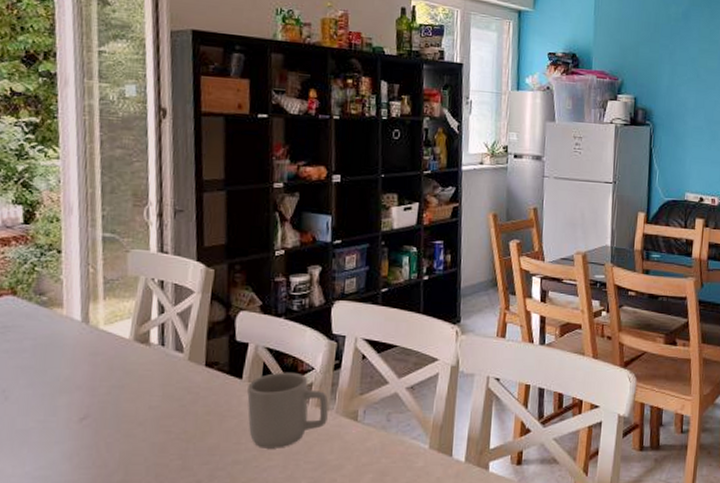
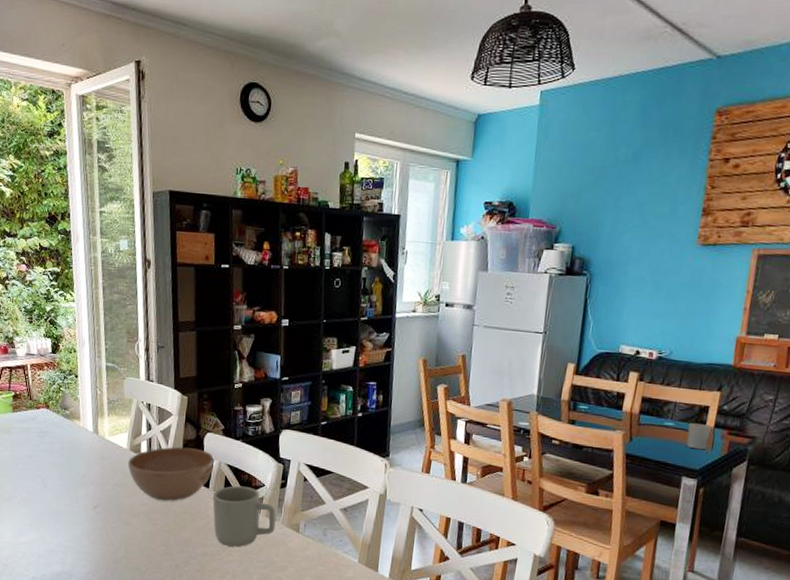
bowl: none [130,331,249,400] -> present [127,447,214,501]

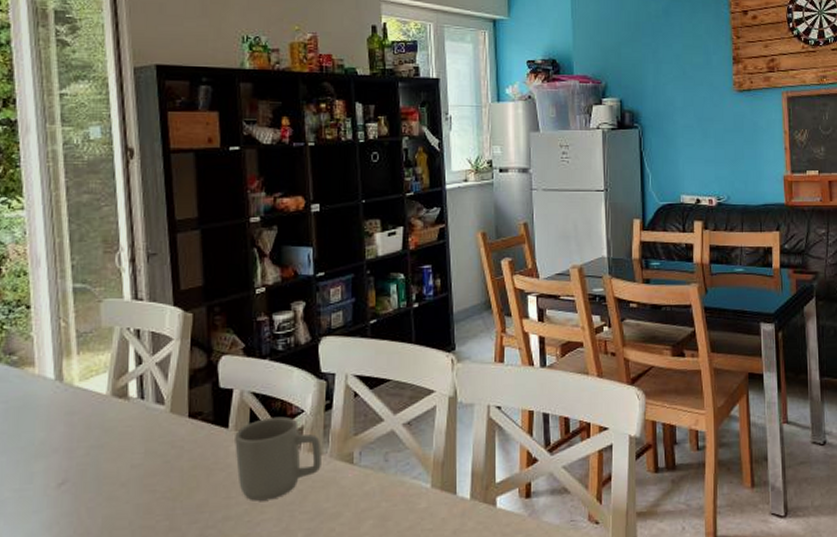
bowl: present [127,447,214,501] -> none [108,378,233,457]
cup: present [686,423,713,450] -> none [756,266,779,293]

